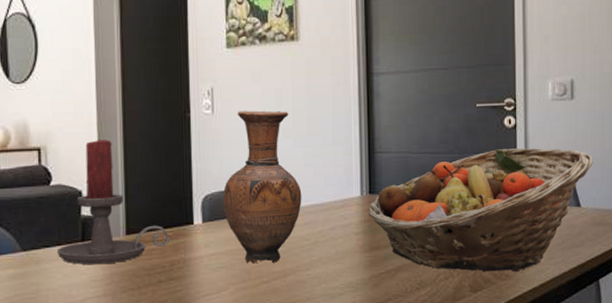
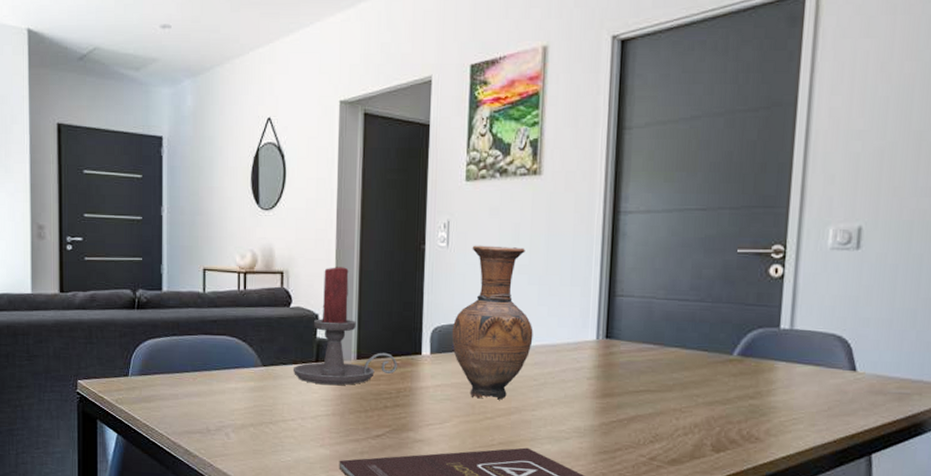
fruit basket: present [367,147,593,272] -> none [602,300,878,435]

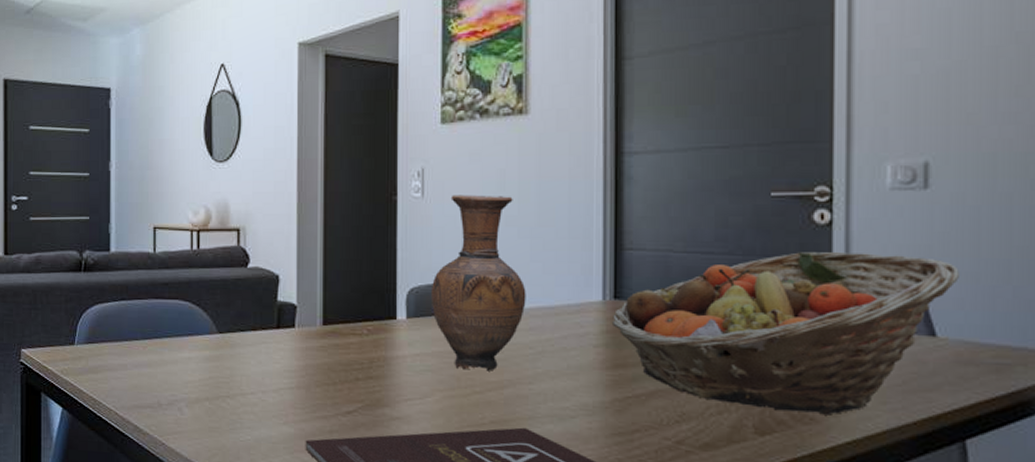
candle holder: present [292,267,397,386] -> none [251,222,369,355]
fruit basket: none [602,300,878,435] -> present [611,251,959,415]

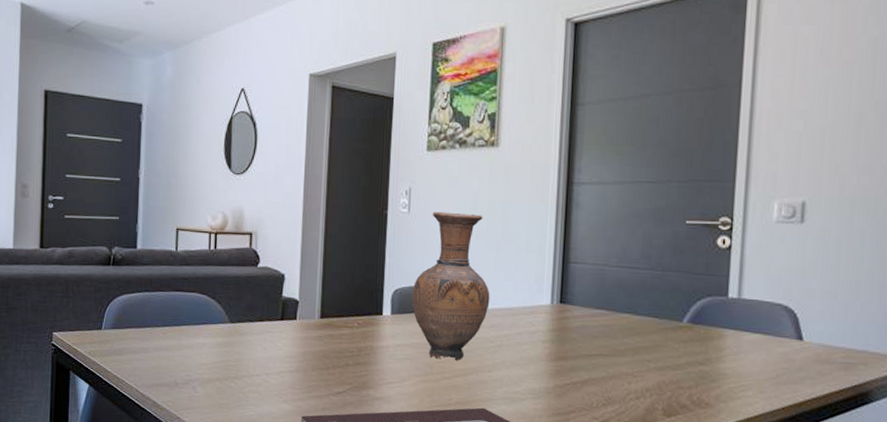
fruit basket: present [611,251,959,415] -> none [556,270,823,401]

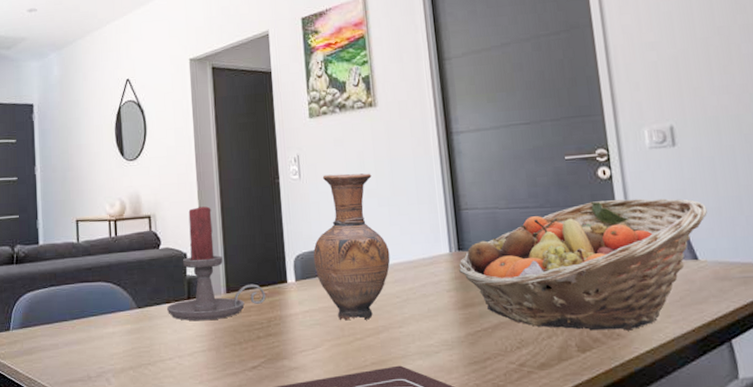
candle holder: none [259,229,359,343] -> present [166,206,266,321]
fruit basket: none [556,270,823,401] -> present [458,198,707,331]

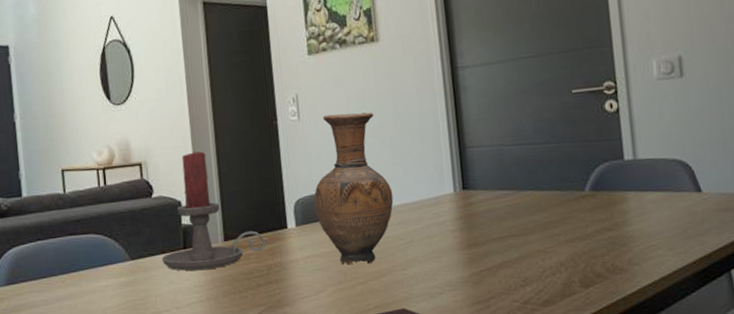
fruit basket: present [458,198,707,331] -> none [462,131,712,266]

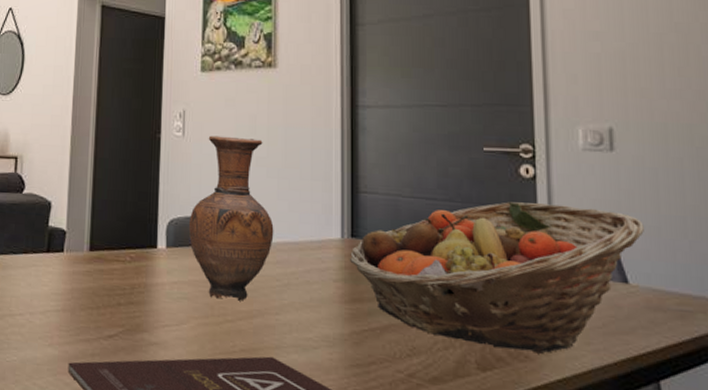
candle holder: present [161,151,265,271] -> none [23,153,132,278]
fruit basket: none [462,131,712,266] -> present [349,202,644,354]

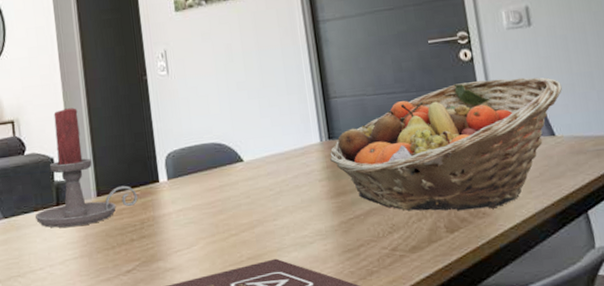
candle holder: none [23,153,132,278] -> present [34,108,138,228]
vase: present [188,135,274,301] -> none [184,65,262,217]

